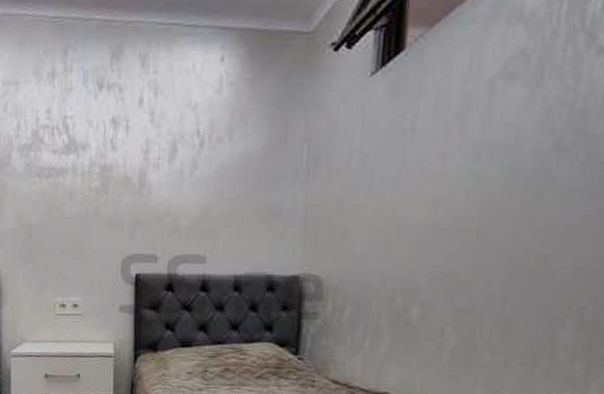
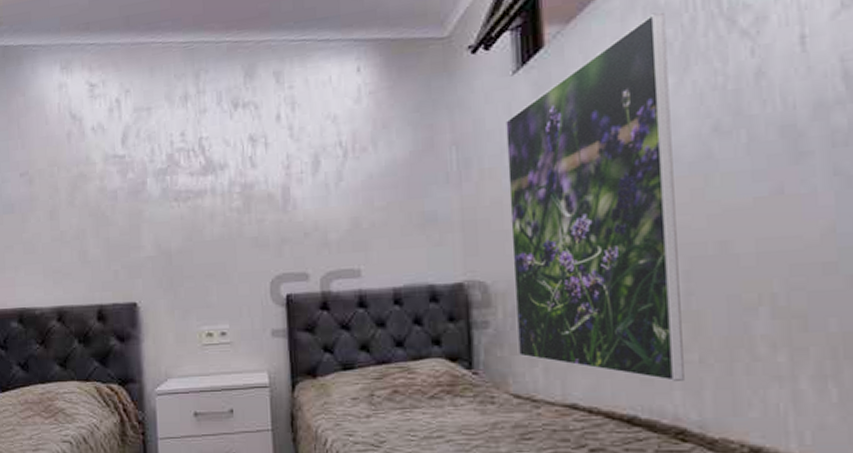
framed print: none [341,22,528,381] -> present [506,12,684,383]

